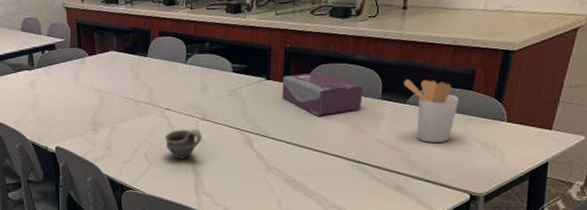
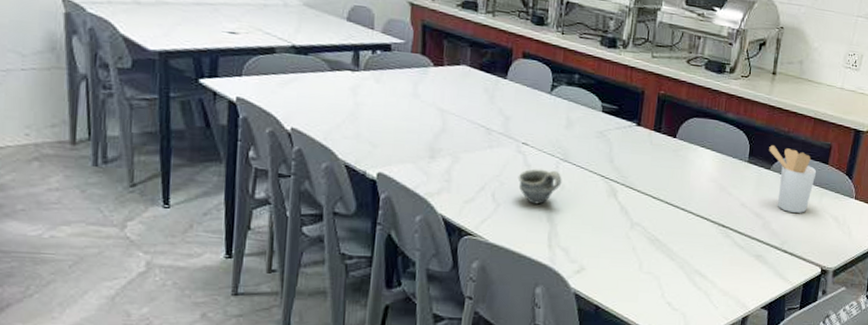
tissue box: present [282,72,364,116] -> none [652,124,732,173]

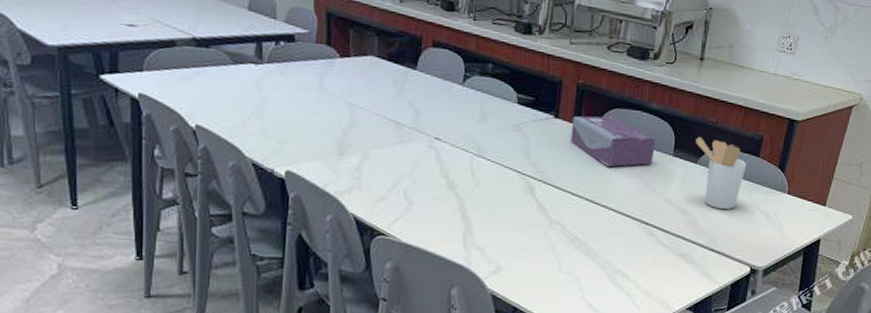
cup: present [518,169,562,205] -> none [430,165,477,203]
tissue box: none [652,124,732,173] -> present [571,116,656,167]

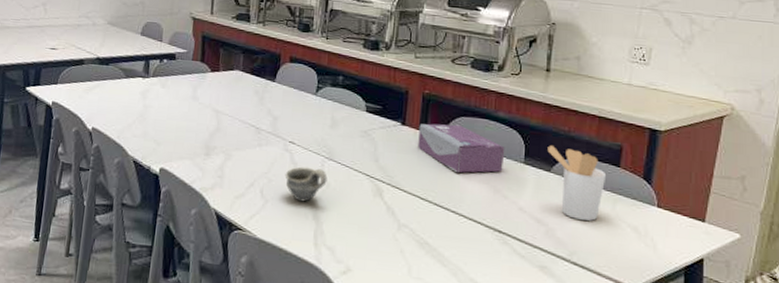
cup: none [430,165,477,203] -> present [285,166,328,202]

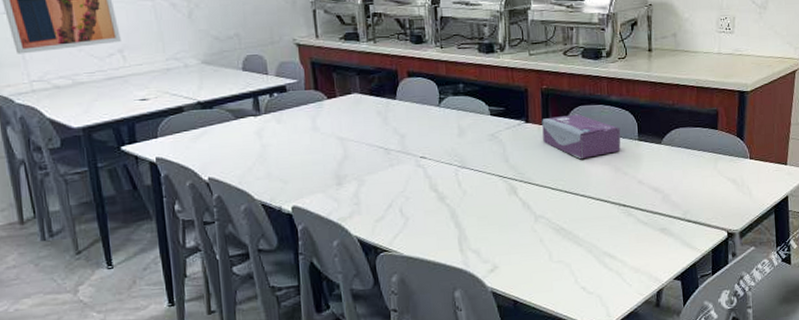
cup: present [285,166,328,202] -> none [421,178,463,213]
utensil holder: present [547,146,607,221] -> none [657,120,708,182]

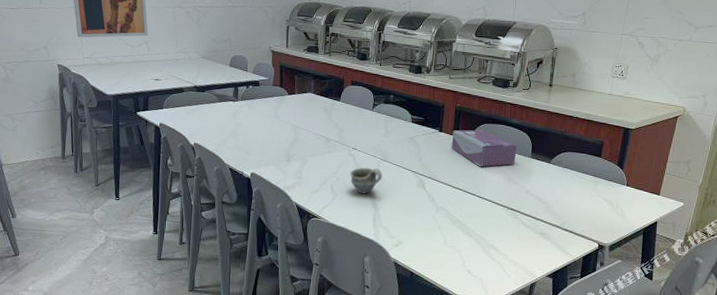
cup: none [421,178,463,213] -> present [349,167,383,194]

